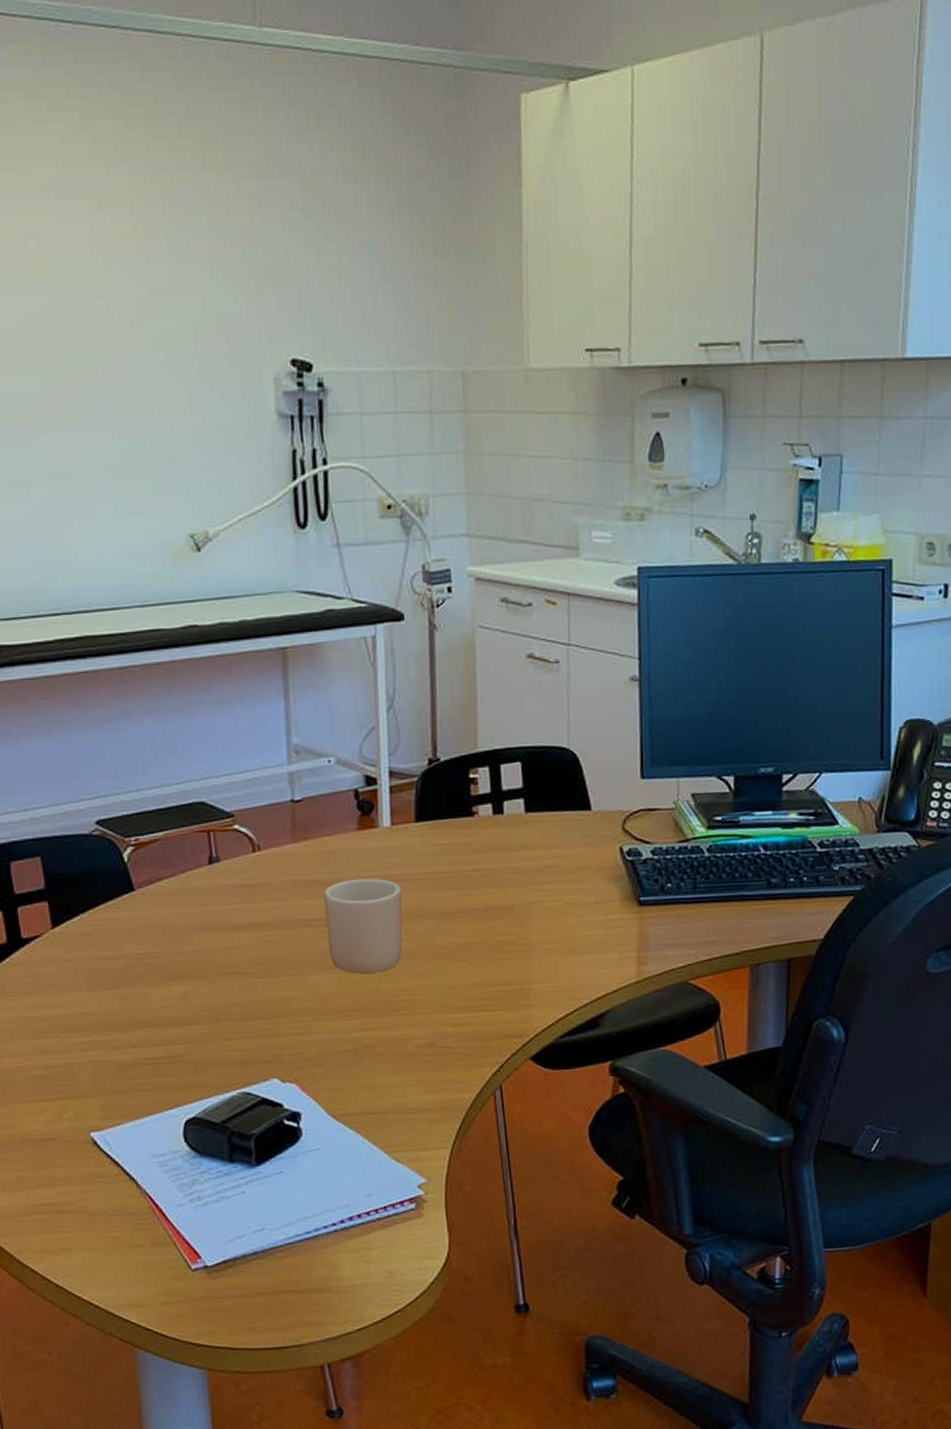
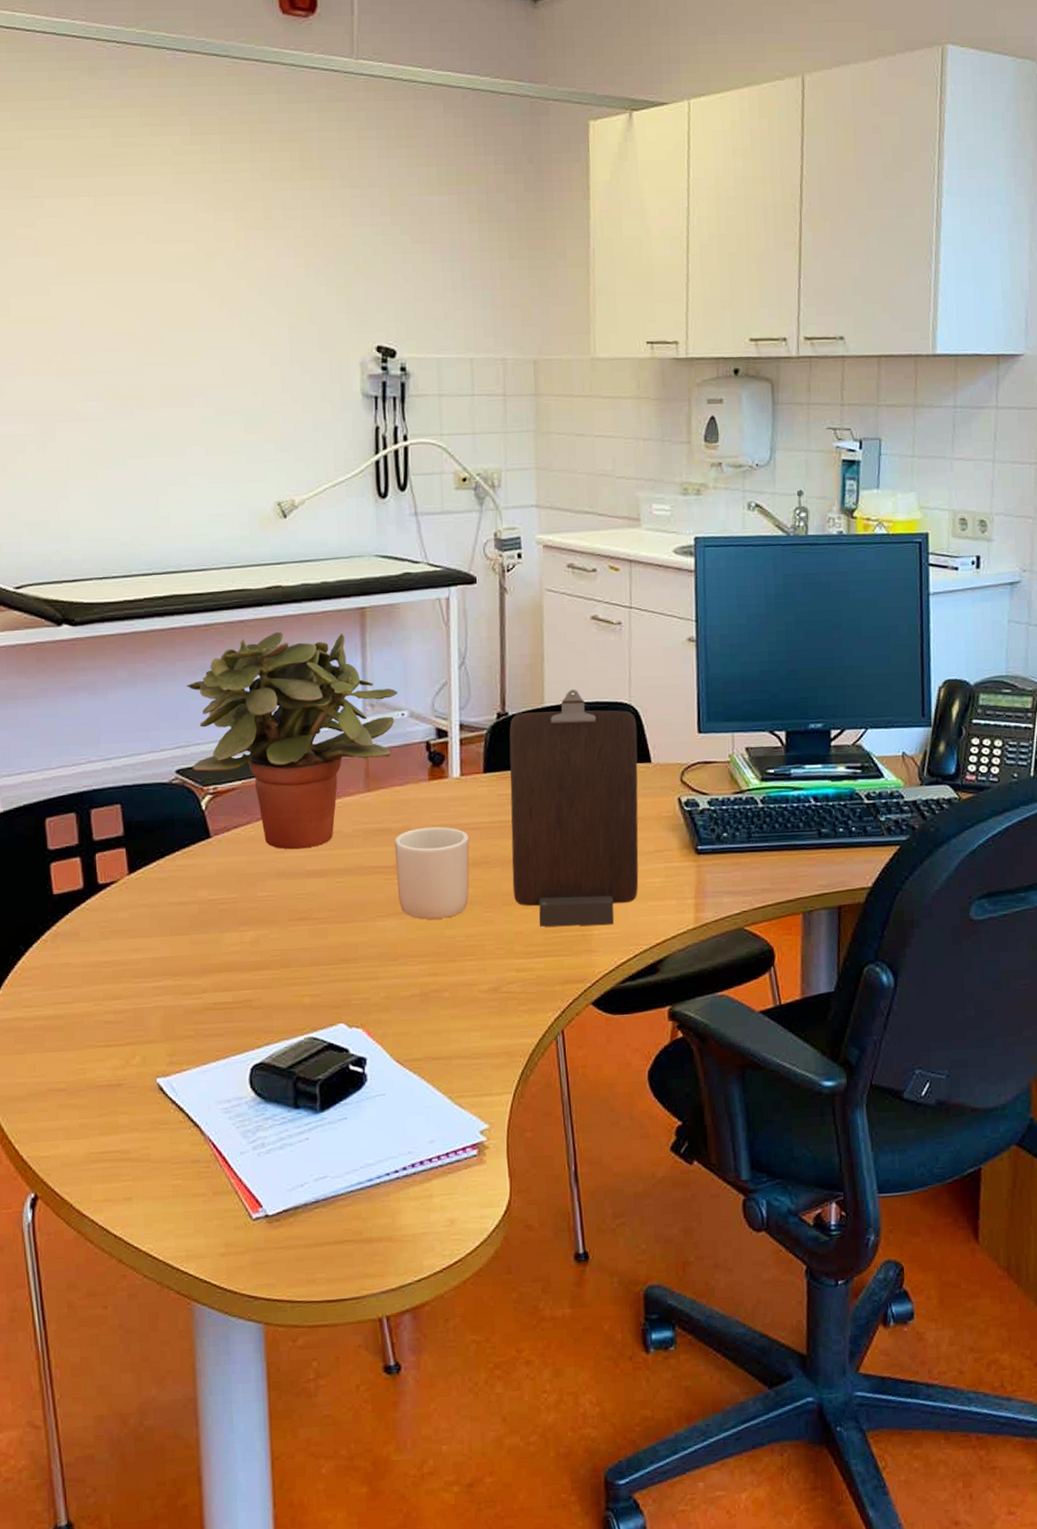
potted plant: none [102,675,324,903] -> present [186,632,398,850]
clipboard: none [441,732,579,981] -> present [509,689,639,927]

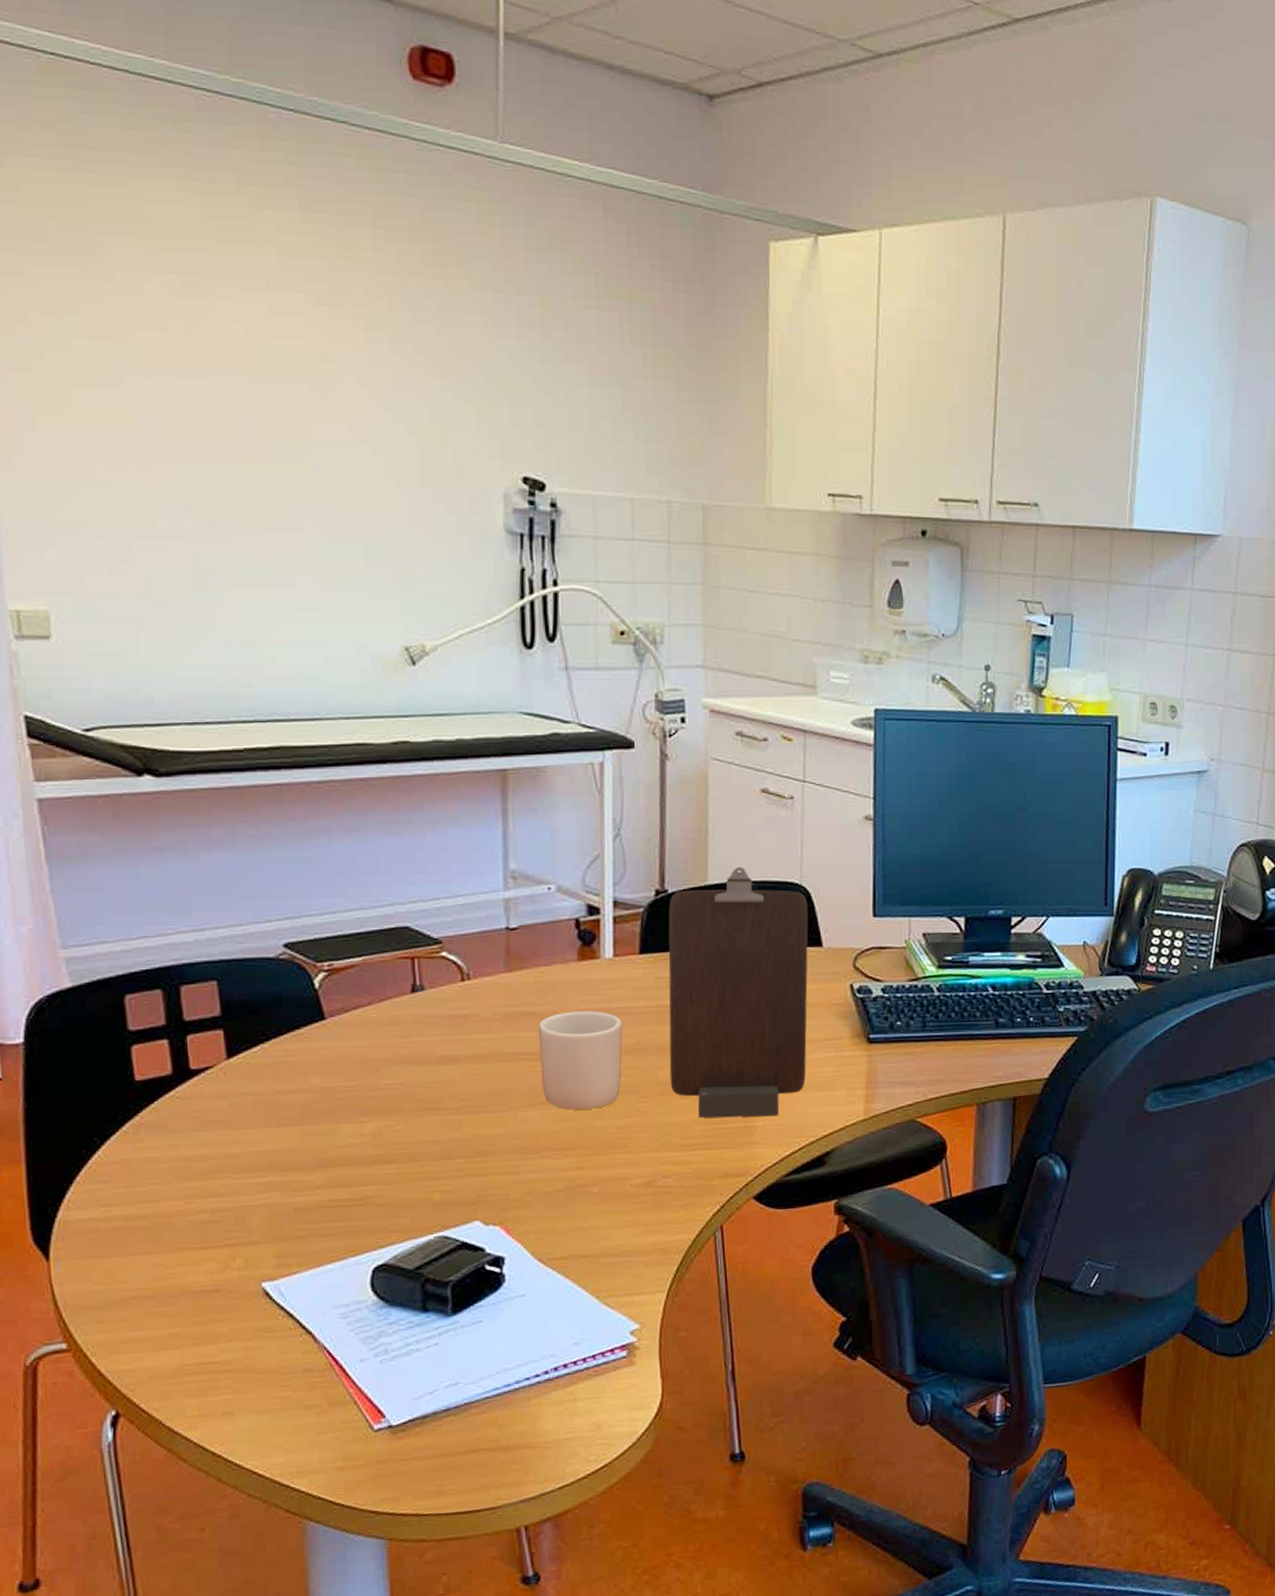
potted plant: present [186,632,398,850] -> none [296,793,544,1034]

